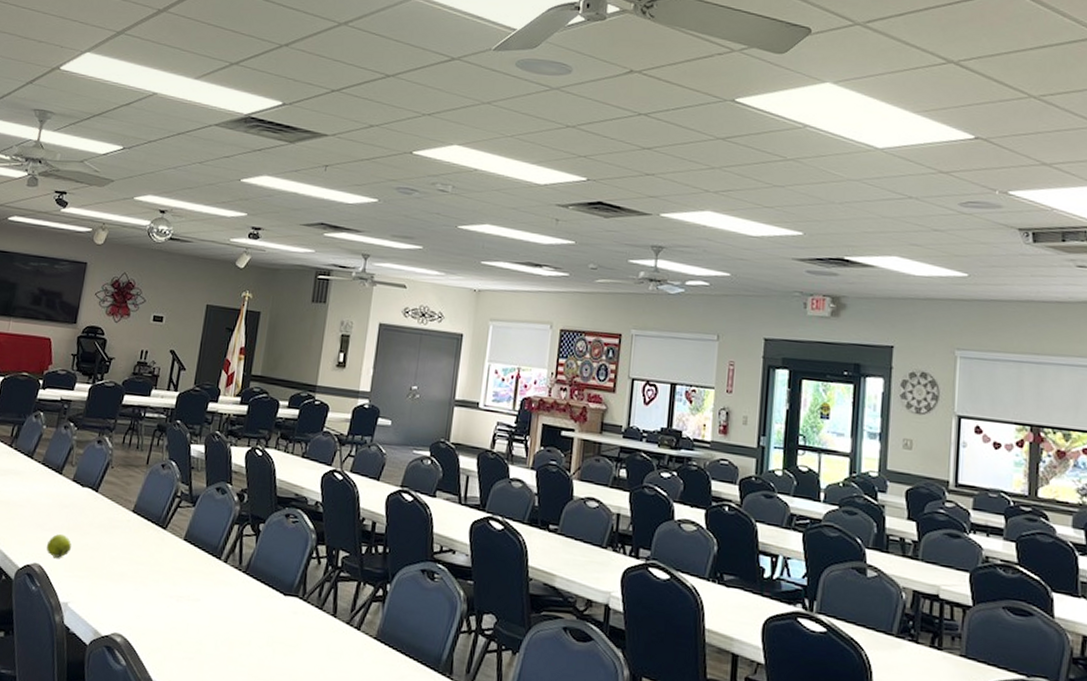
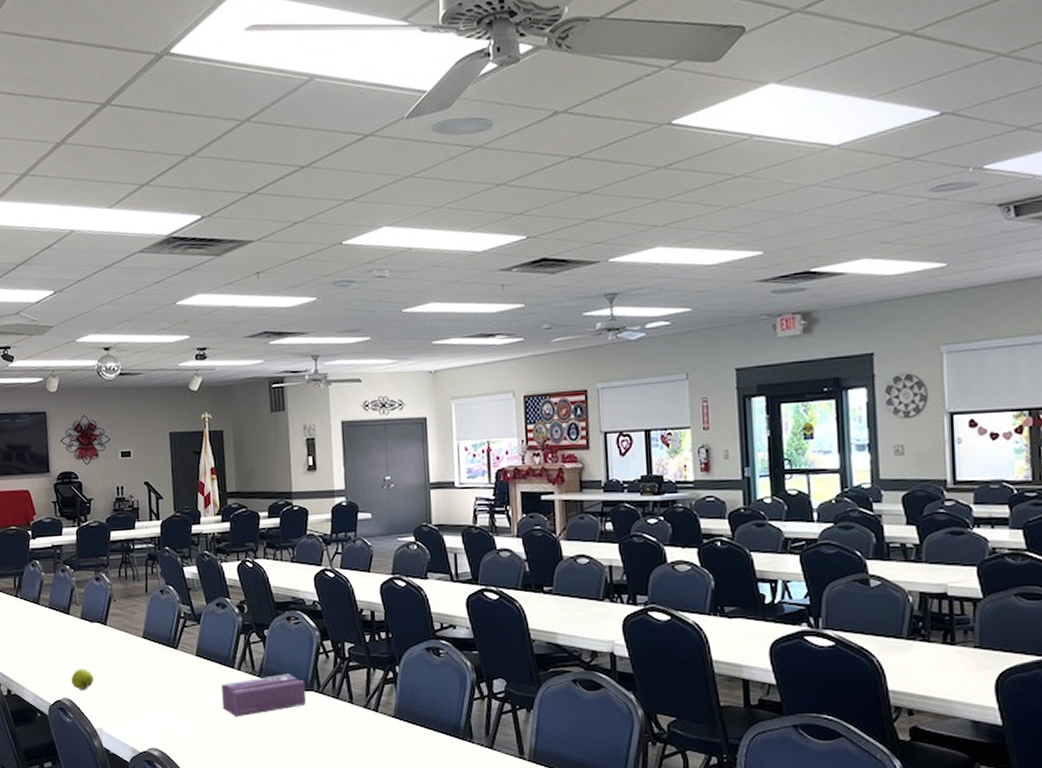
tissue box: none [199,573,291,613] -> present [221,674,307,717]

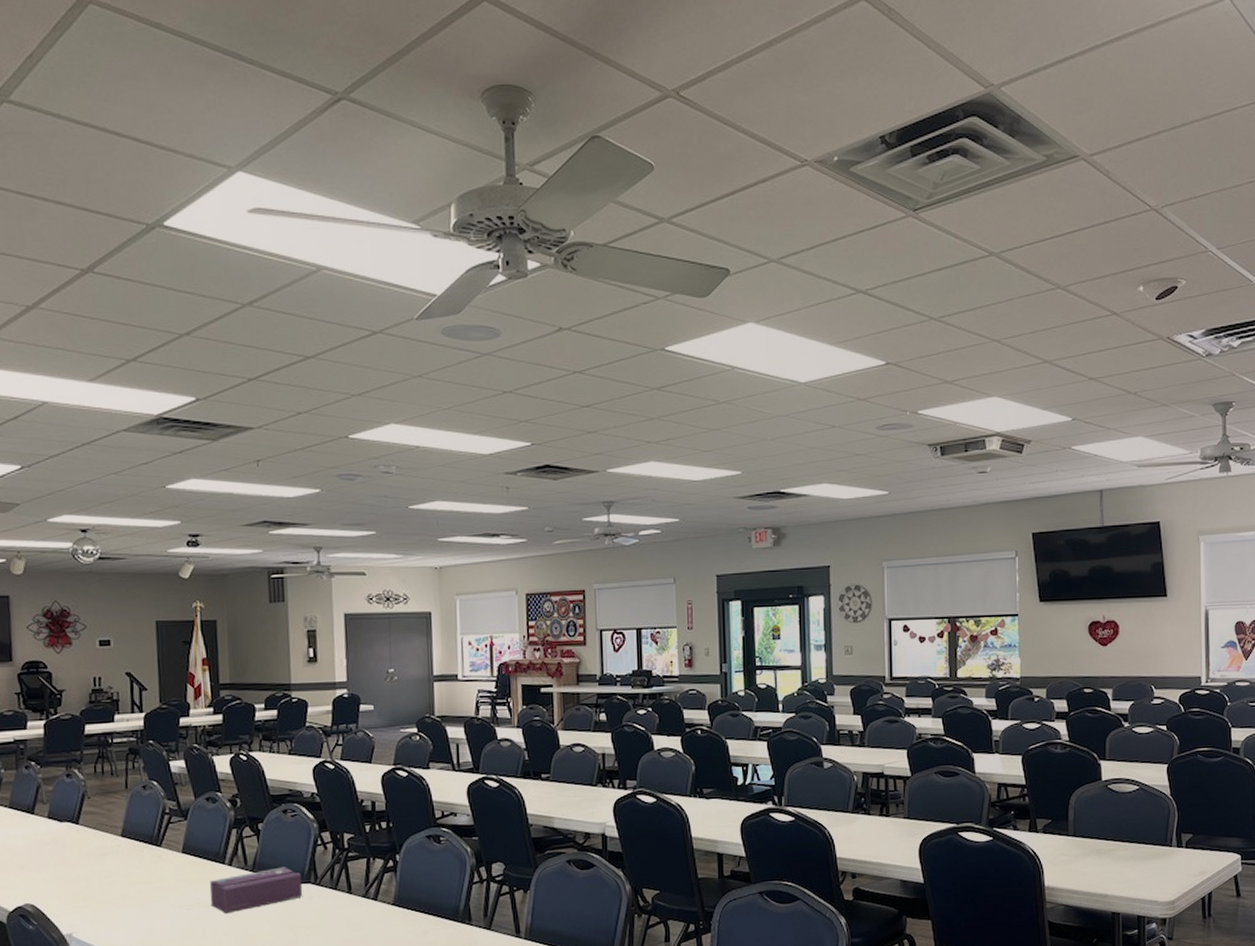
apple: present [70,669,94,690] -> none [34,872,62,894]

